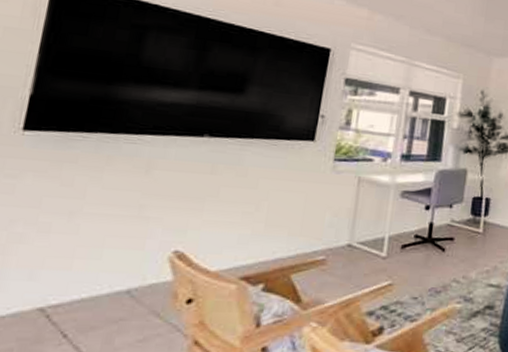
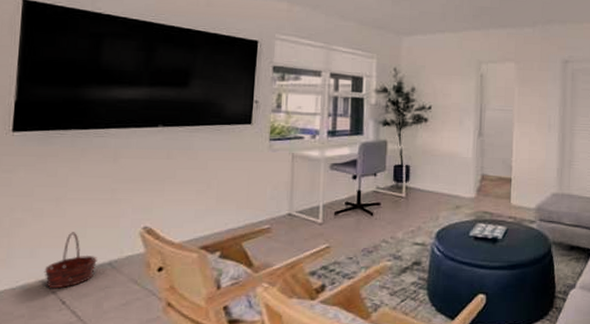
basket: none [43,252,113,318] -> present [44,232,97,288]

